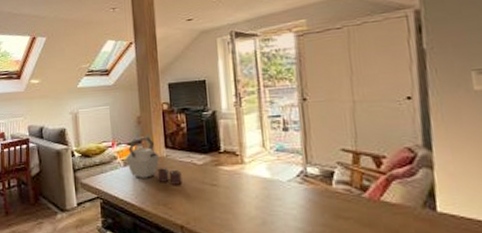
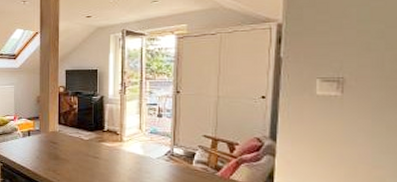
kettle: present [126,136,182,185] -> none [25,113,70,155]

